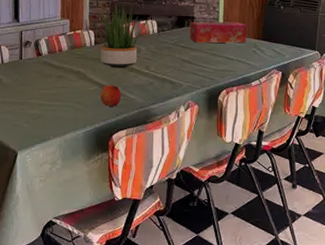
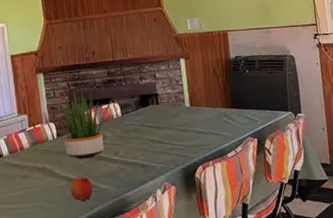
tissue box: present [189,21,247,43] -> none [154,93,215,121]

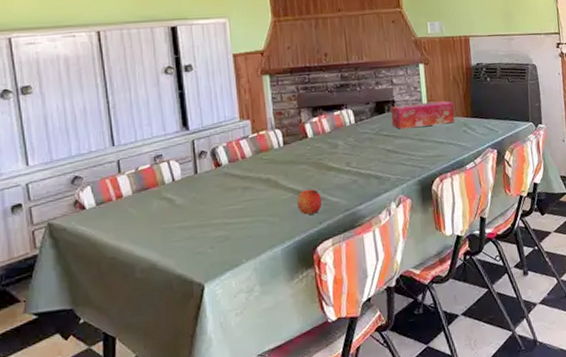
potted plant: present [46,89,115,159] -> none [271,94,348,170]
tissue box: none [154,93,215,121] -> present [390,101,455,129]

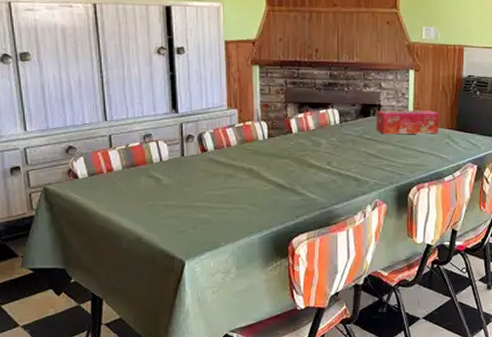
fruit: present [297,189,323,215] -> none [277,183,301,208]

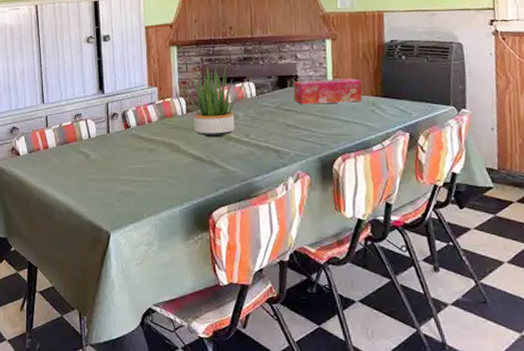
potted plant: none [259,90,334,165] -> present [177,66,250,138]

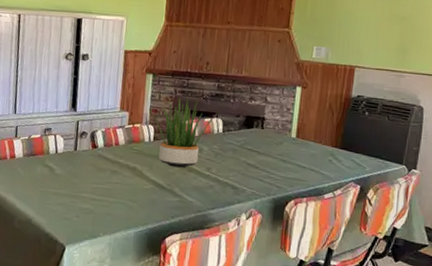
tissue box: present [293,78,362,105] -> none [257,123,324,150]

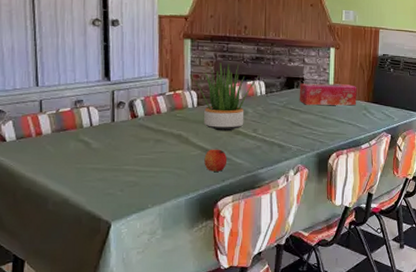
fruit: none [155,184,179,208] -> present [204,149,228,172]
tissue box: none [257,123,324,150] -> present [299,83,357,106]

